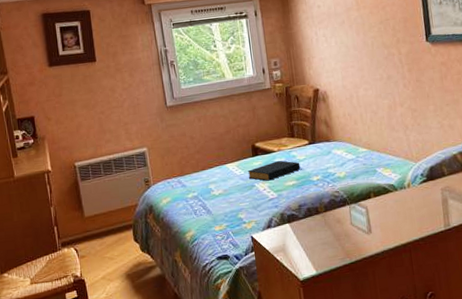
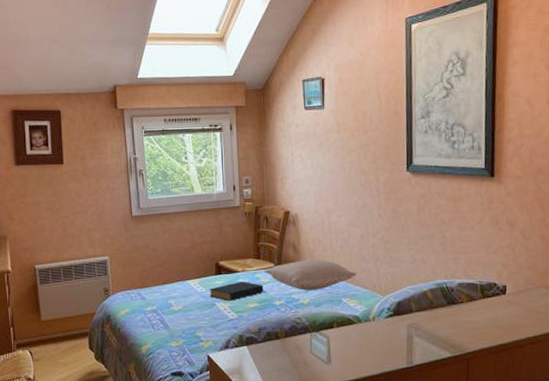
pillow: none [298,132,389,164] -> present [263,259,357,290]

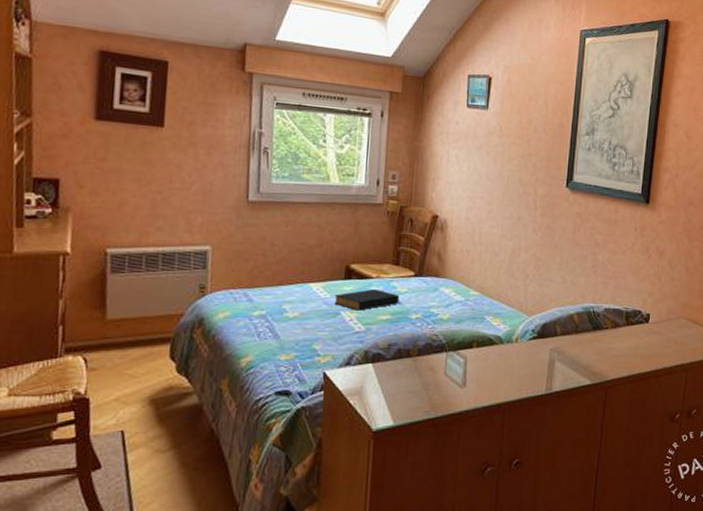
pillow: present [263,259,357,290] -> none [401,271,505,305]

